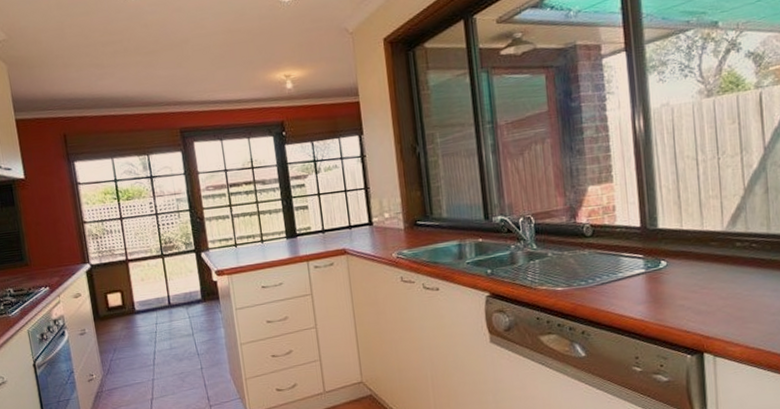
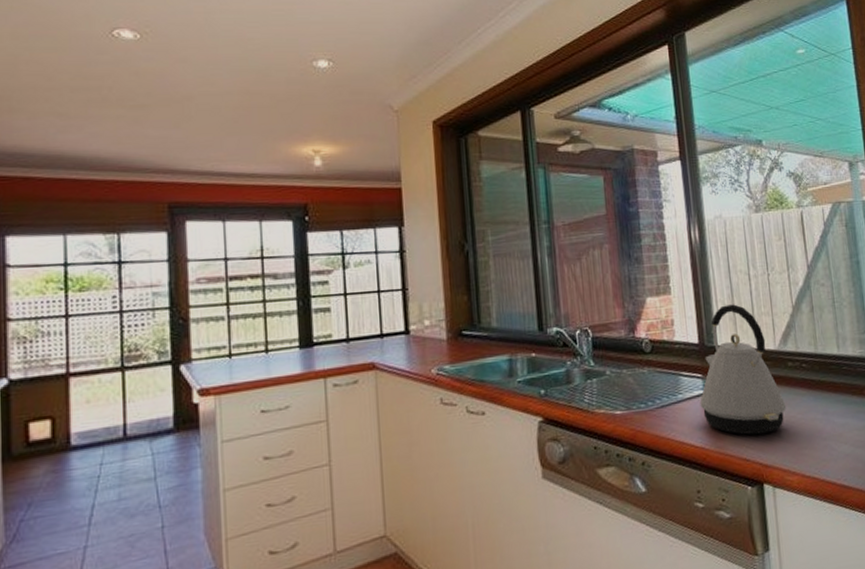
kettle: none [640,189,732,310] -> present [699,304,787,435]

